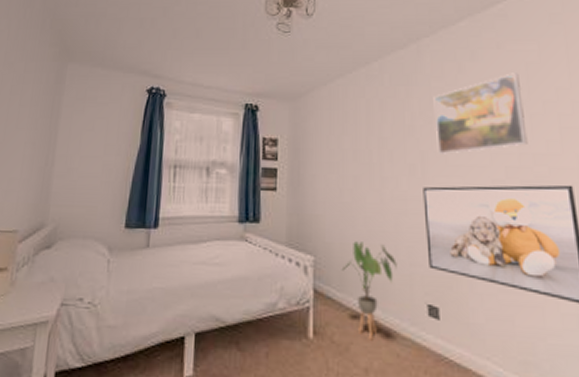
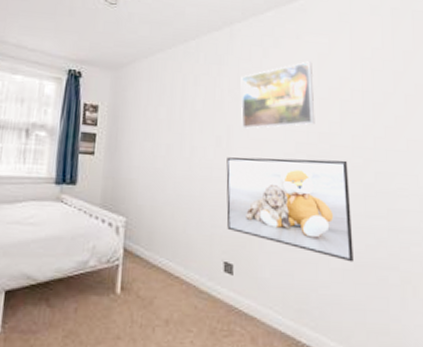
house plant: present [341,241,397,341] -> none [150,204,200,295]

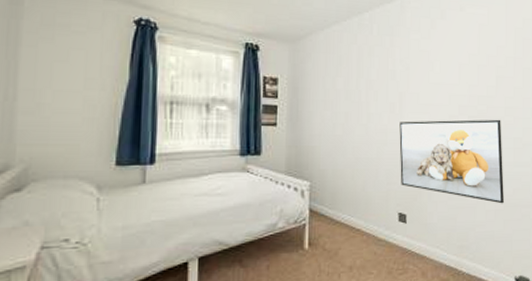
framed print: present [240,61,315,129] -> none [411,31,475,95]

